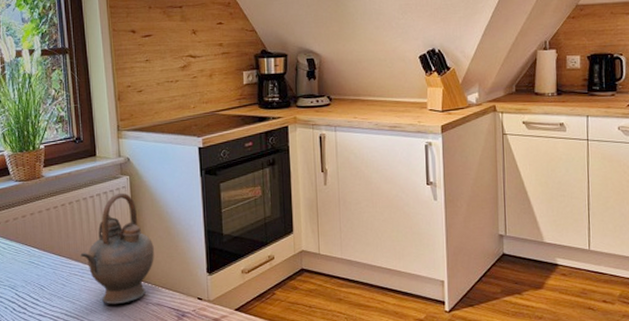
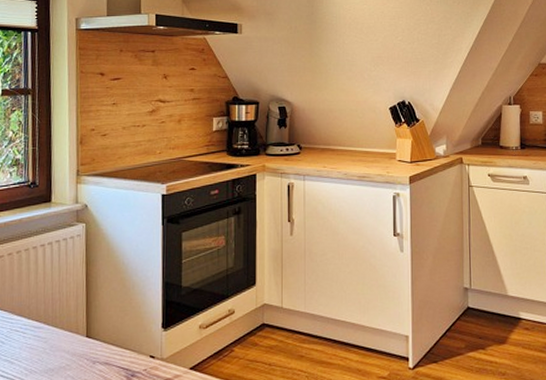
teapot: present [80,192,154,305] -> none [24,241,106,365]

